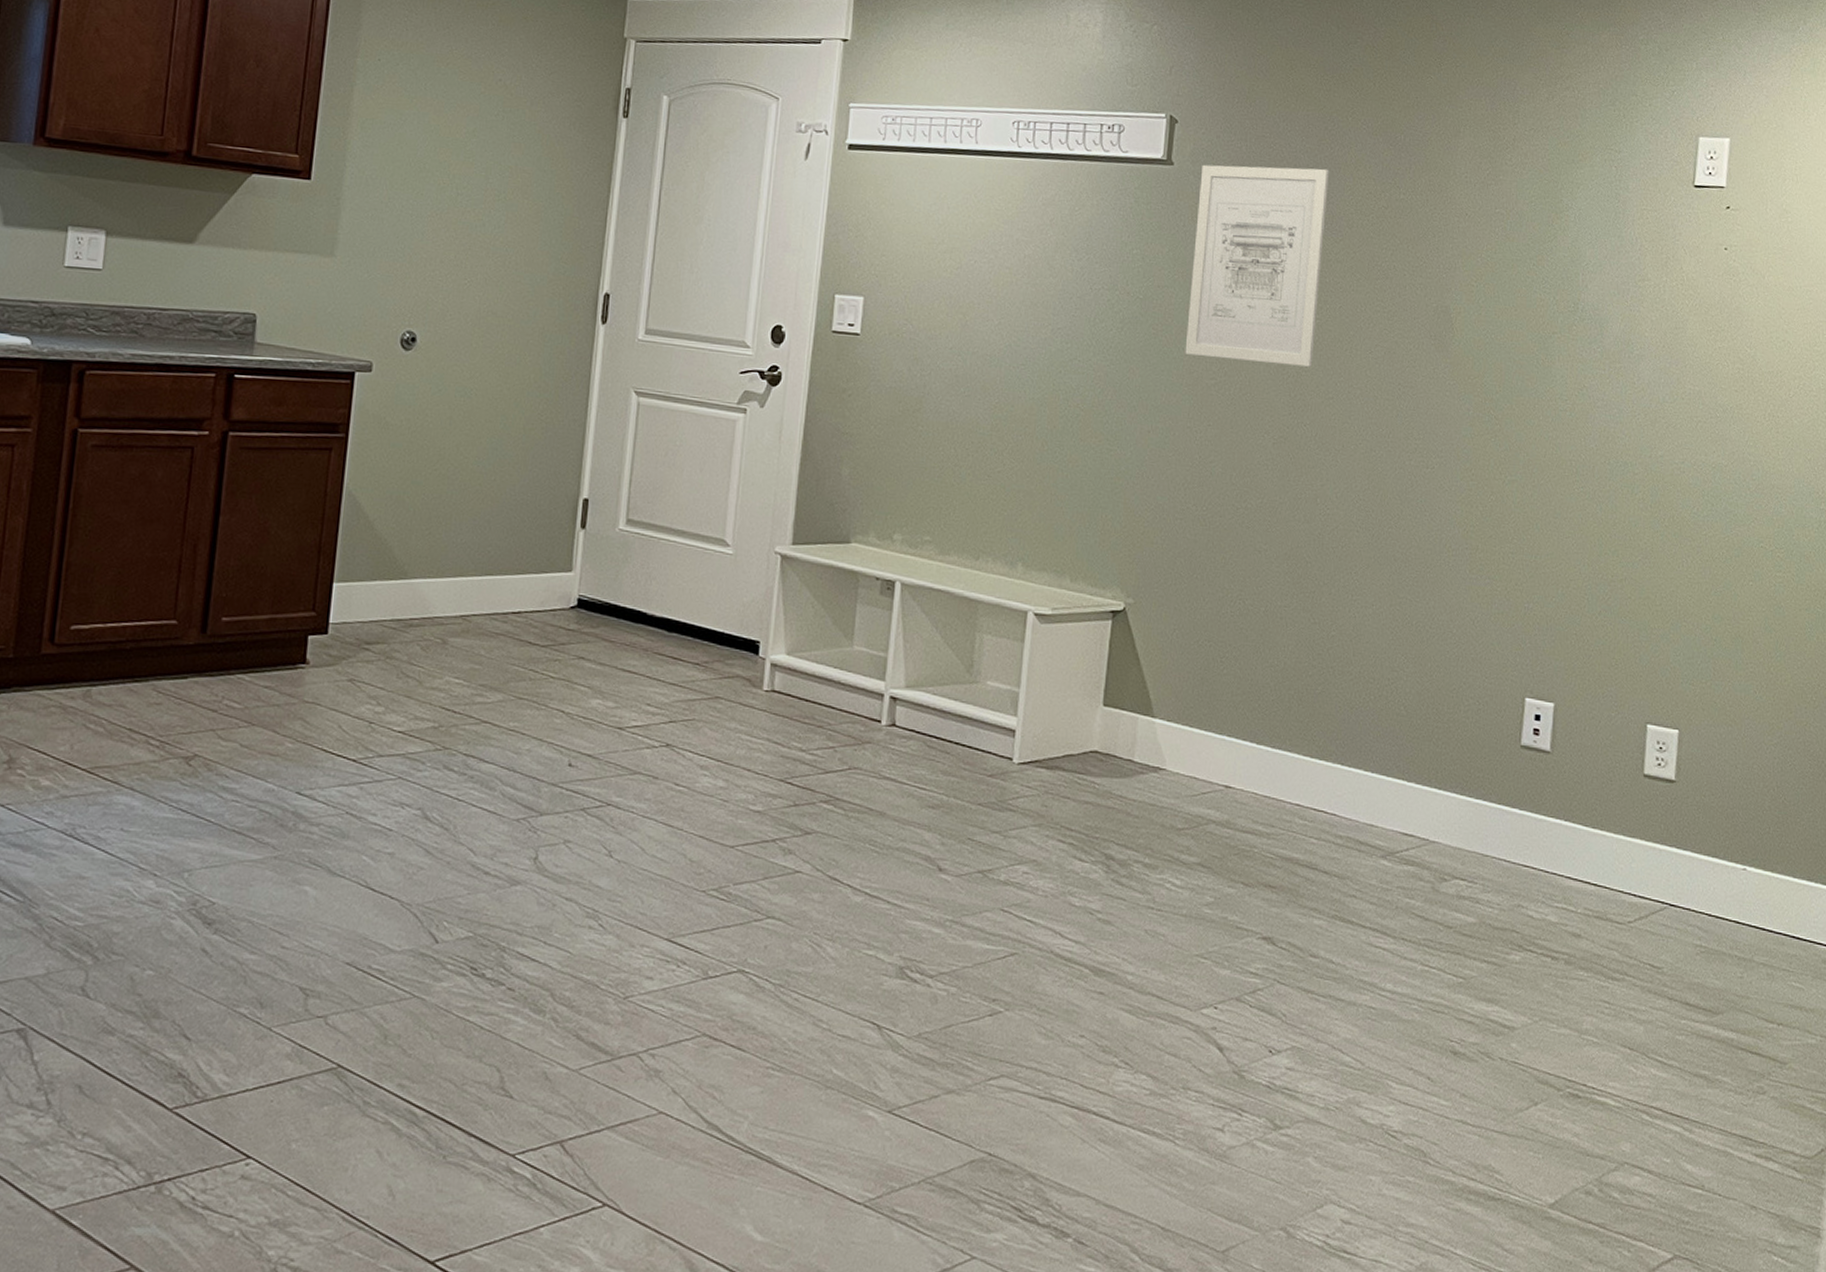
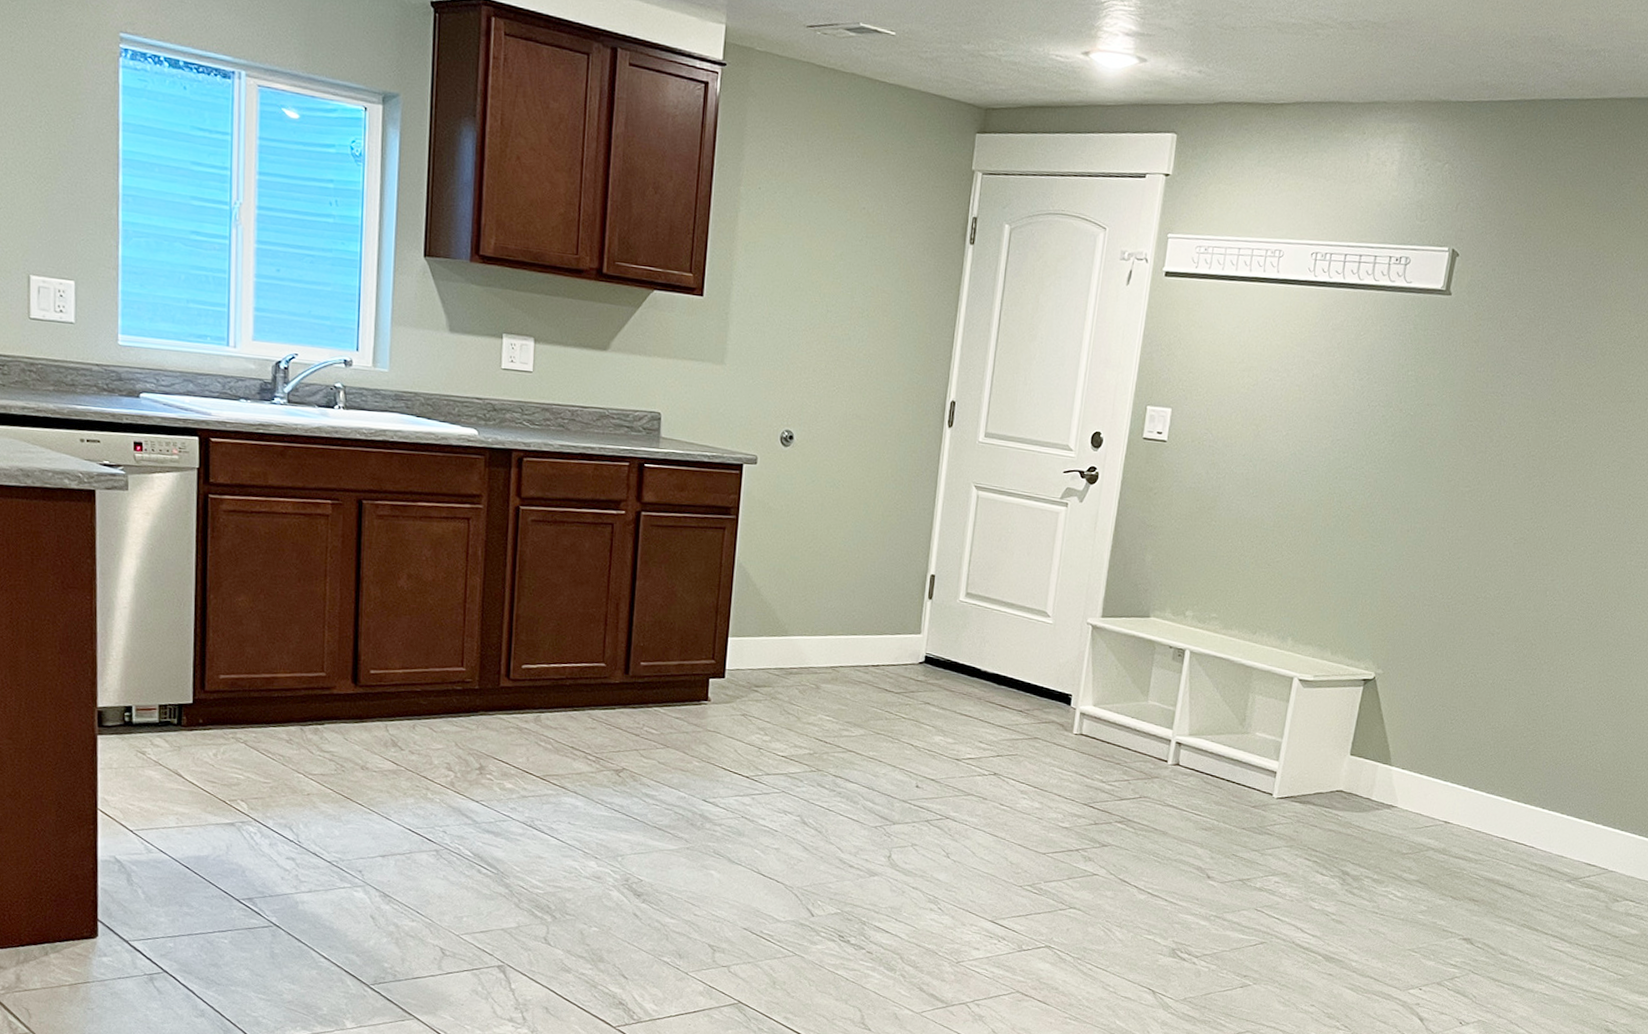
wall art: present [1185,164,1330,367] -> none [1445,295,1591,478]

